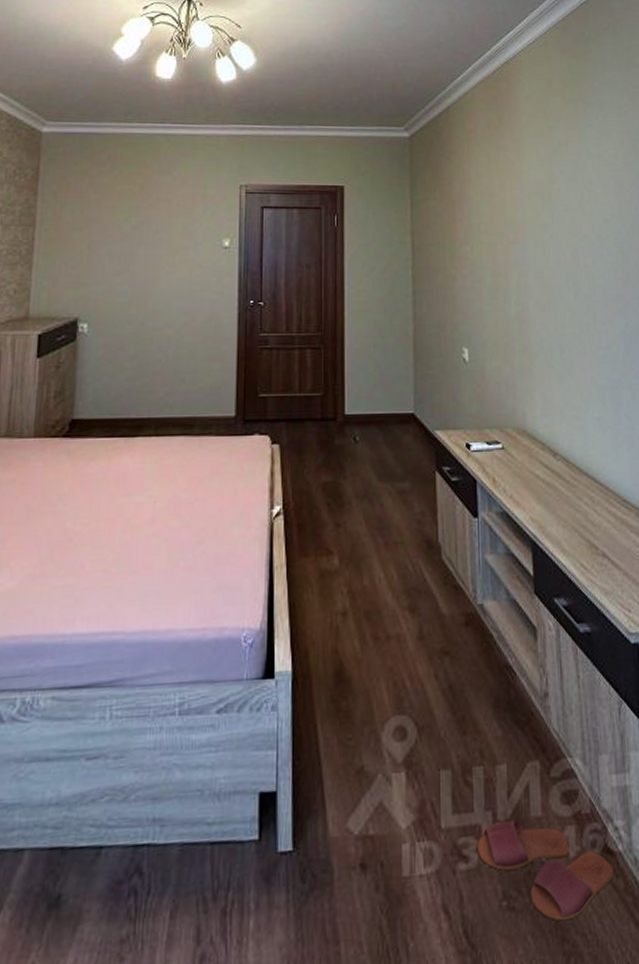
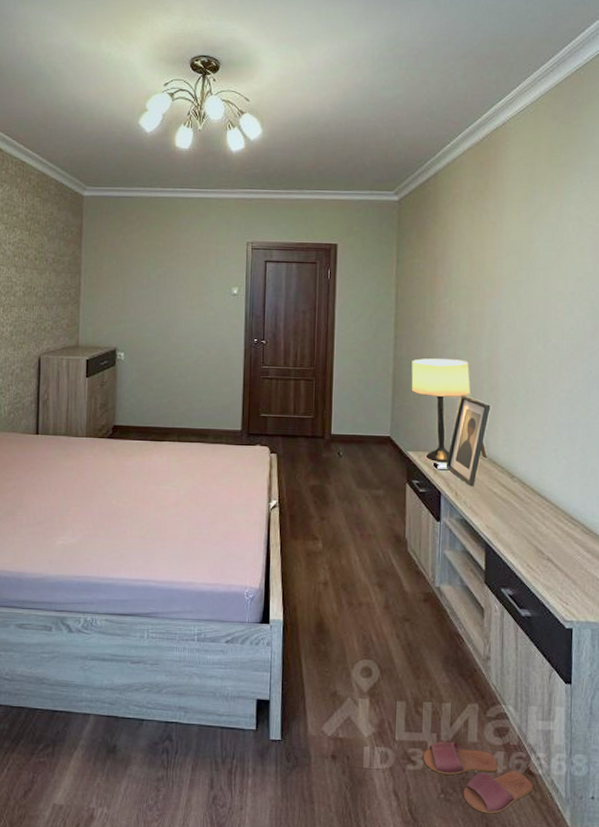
table lamp: none [434,316,501,443] -> present [411,358,470,463]
picture frame: none [479,358,525,470] -> present [446,395,491,487]

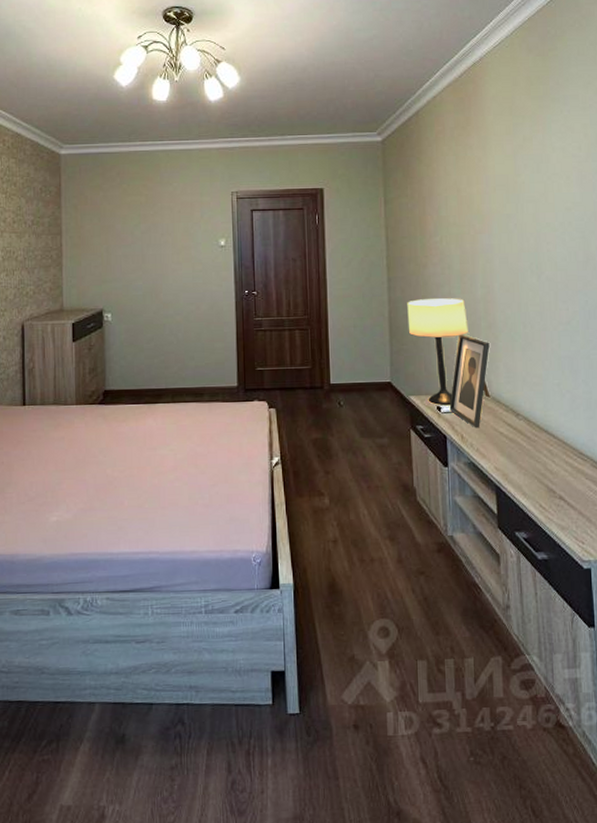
slippers: present [423,741,534,814] -> none [449,699,565,774]

